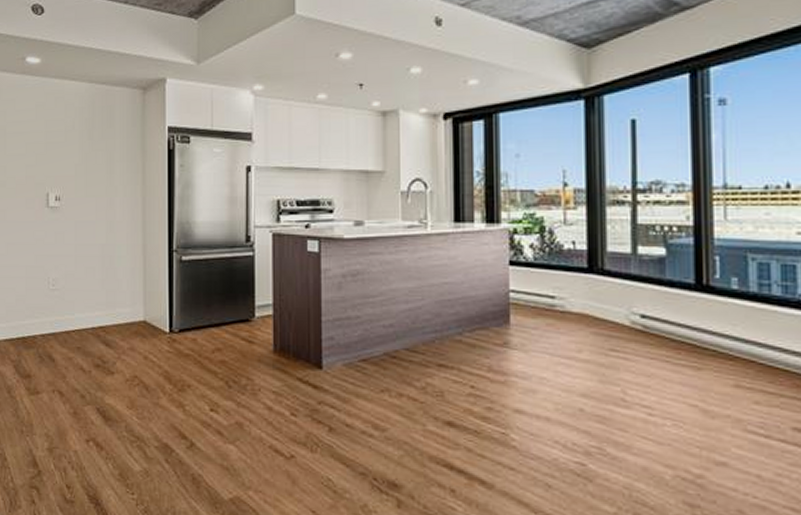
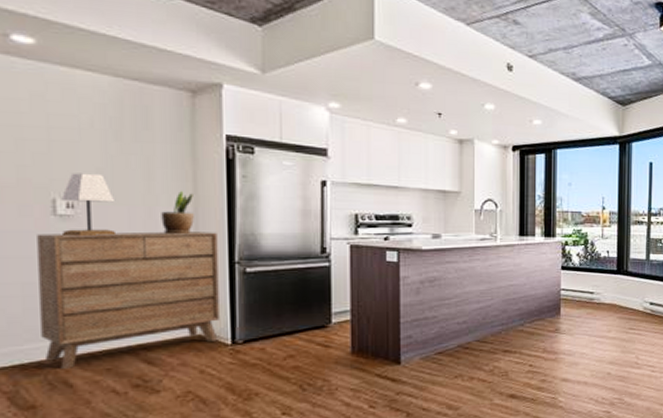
dresser: none [36,220,160,344] -> present [37,231,219,369]
lamp: none [52,169,86,225] -> present [61,173,115,236]
potted plant: none [119,181,142,223] -> present [161,190,194,235]

